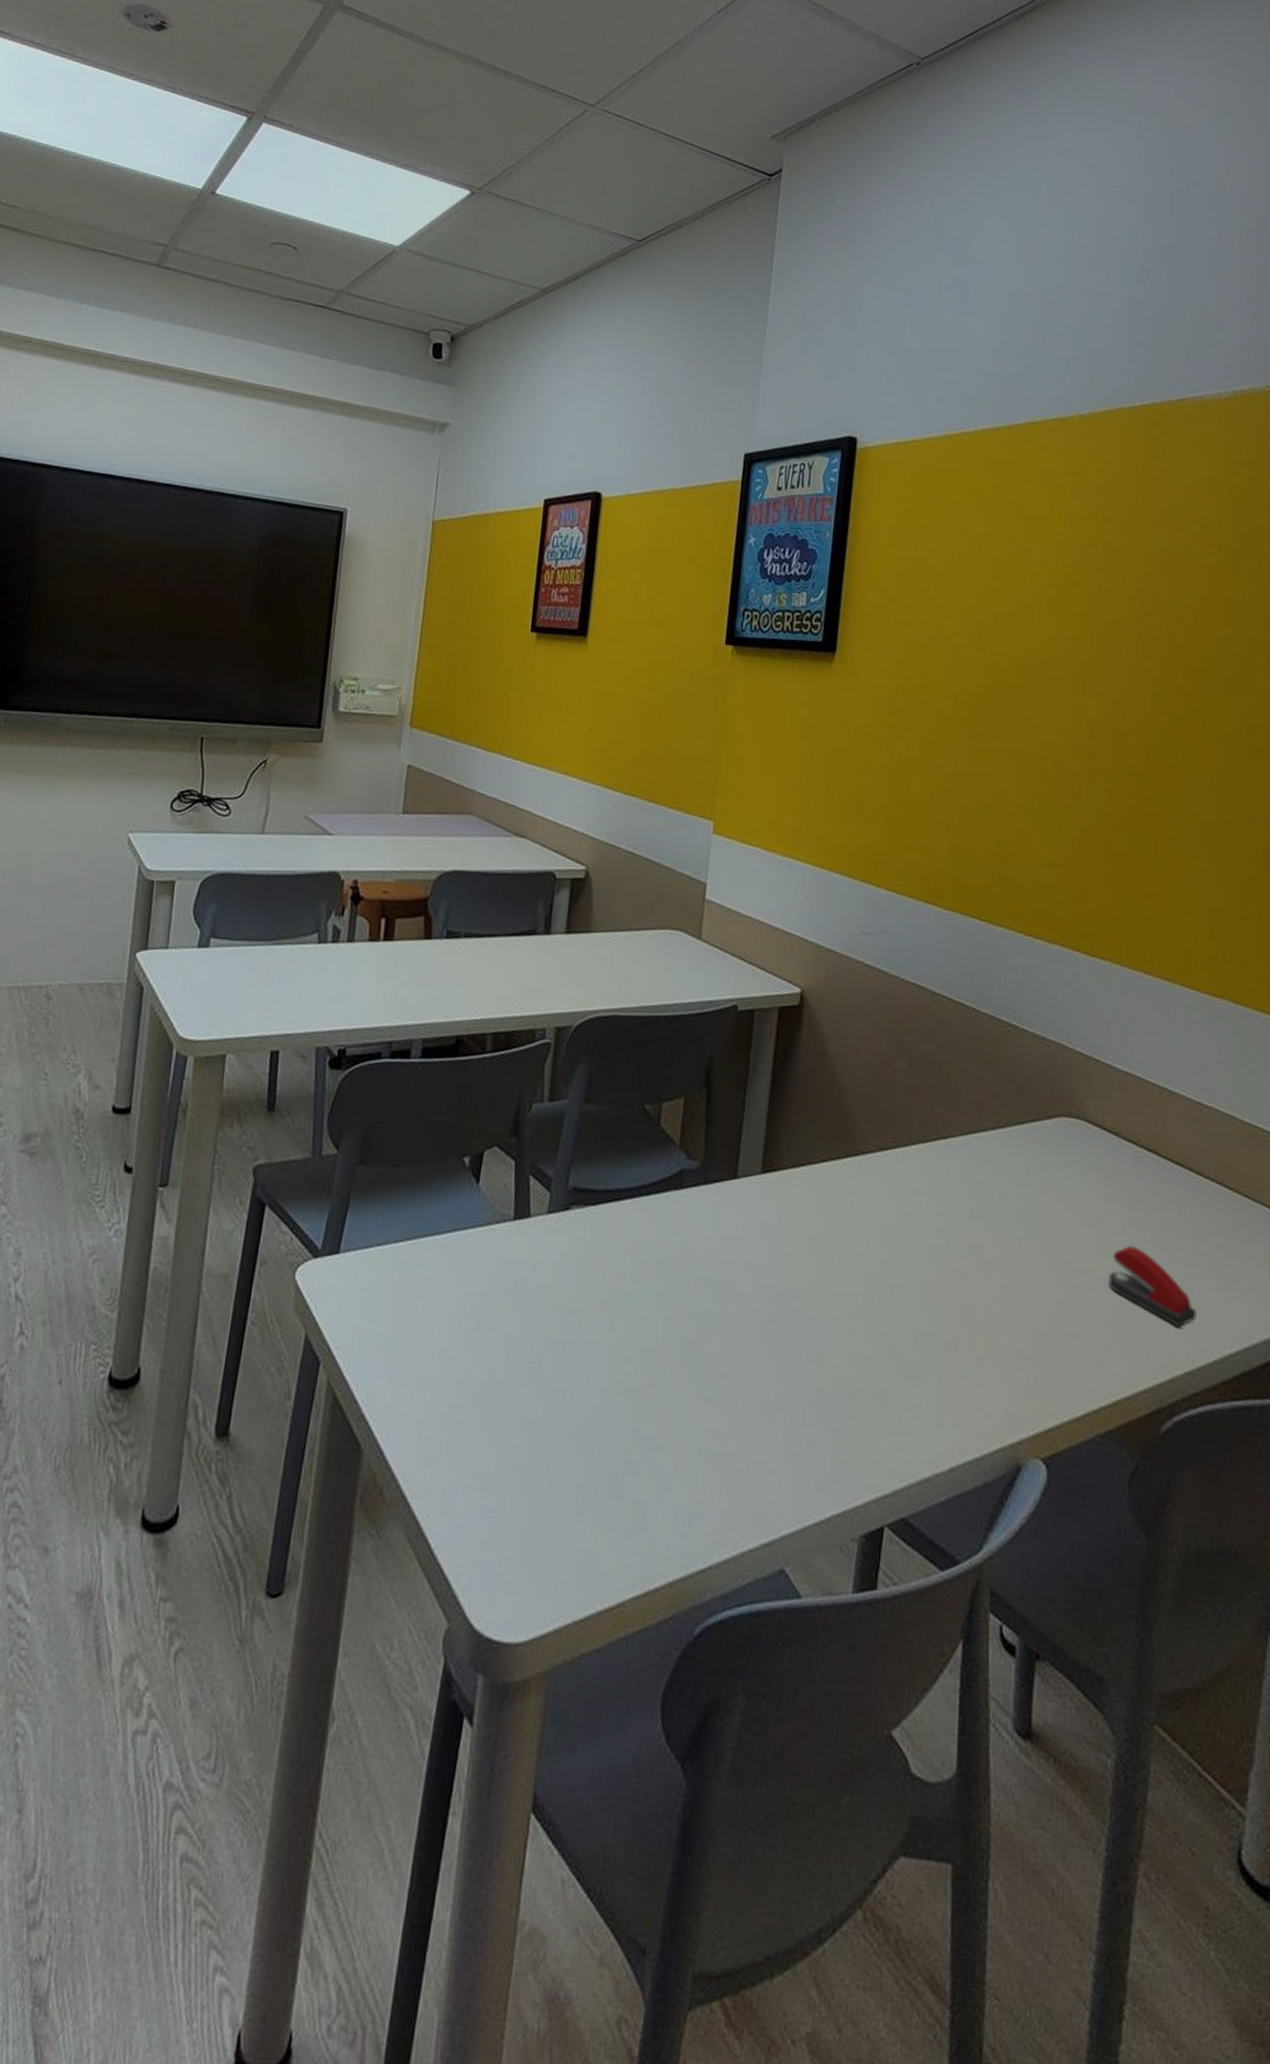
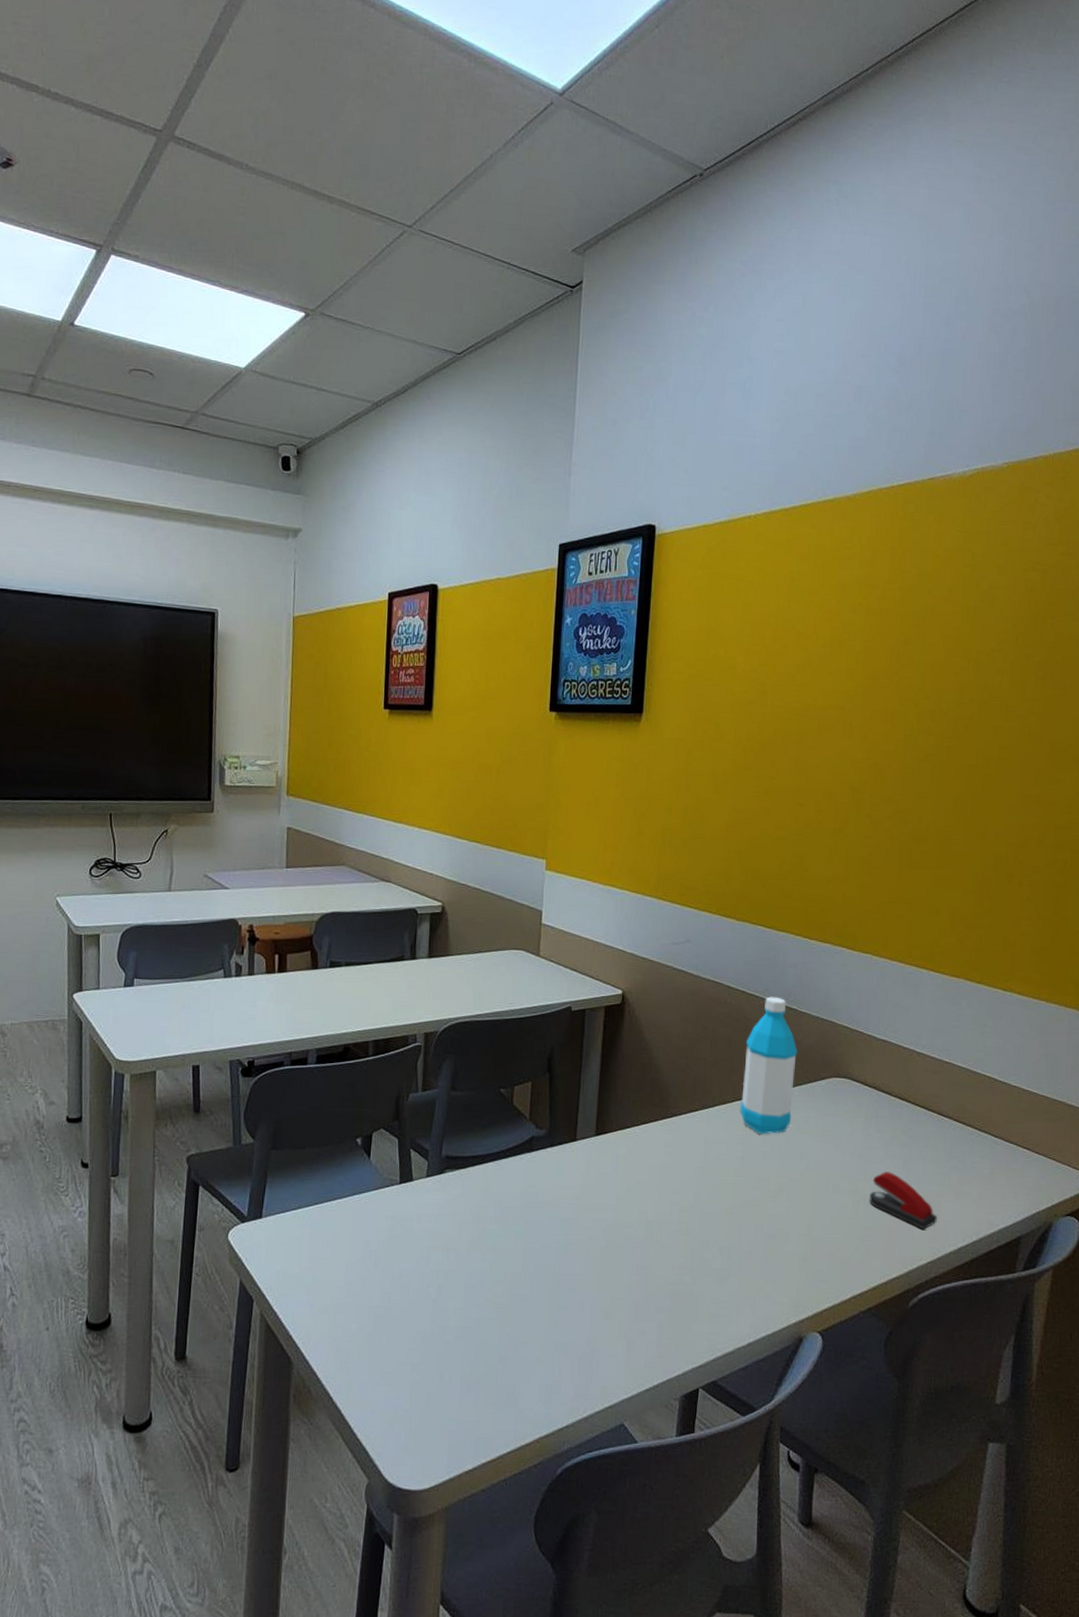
water bottle: none [944,1007,1018,1187] -> present [740,996,798,1135]

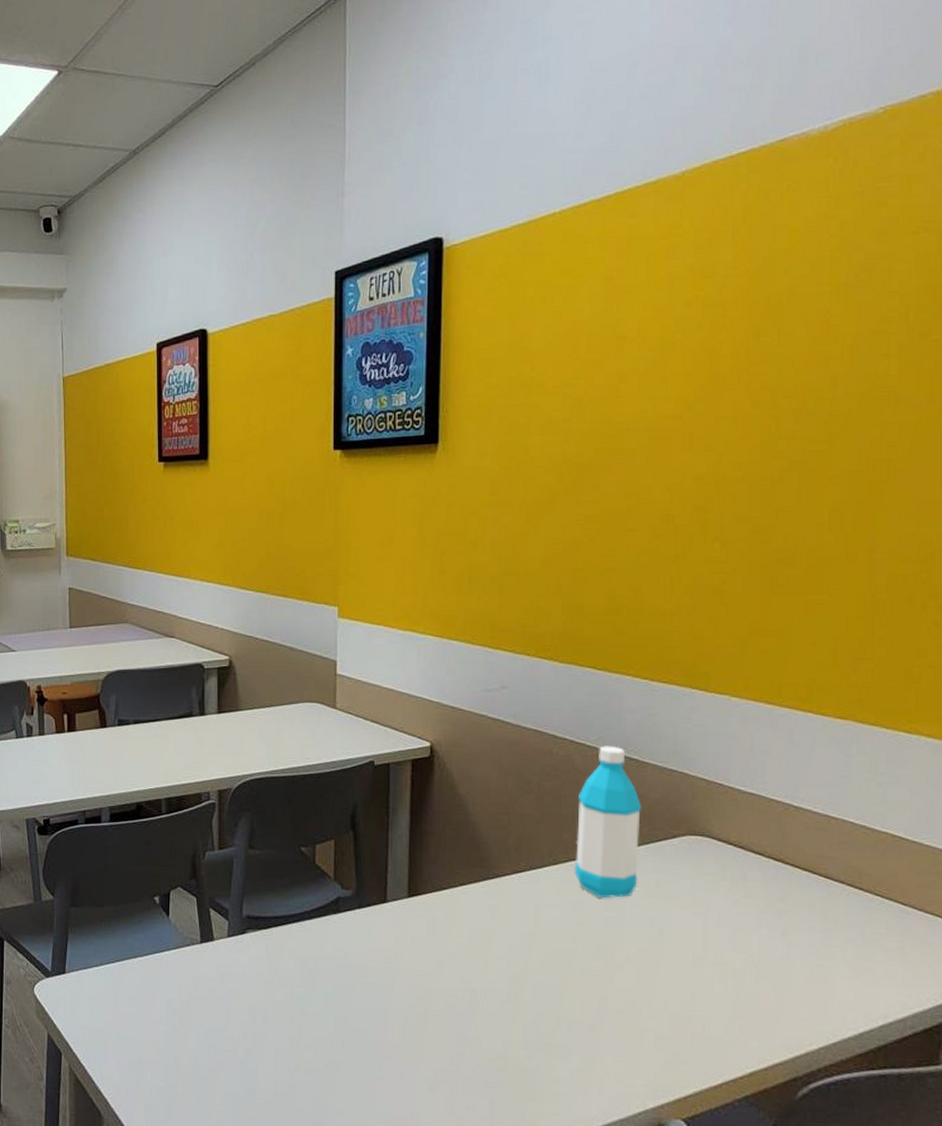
stapler: present [869,1171,937,1230] -> none [740,942,830,1010]

